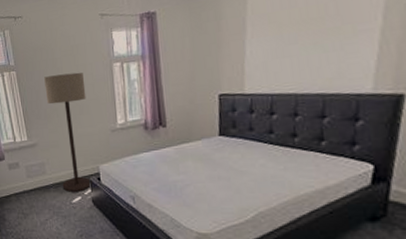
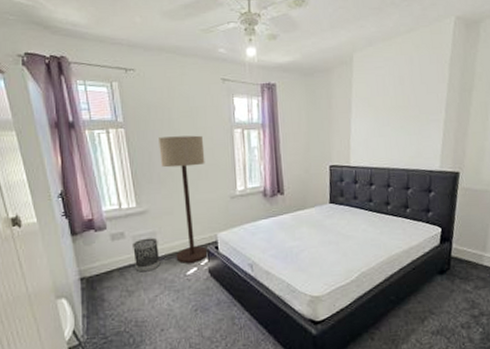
wastebasket: none [26,168,49,198] -> present [133,237,161,273]

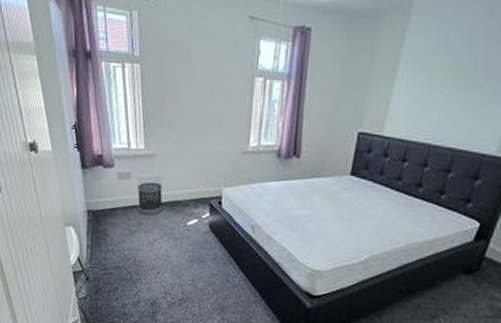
floor lamp: present [159,135,209,263] -> none [173,78,221,214]

